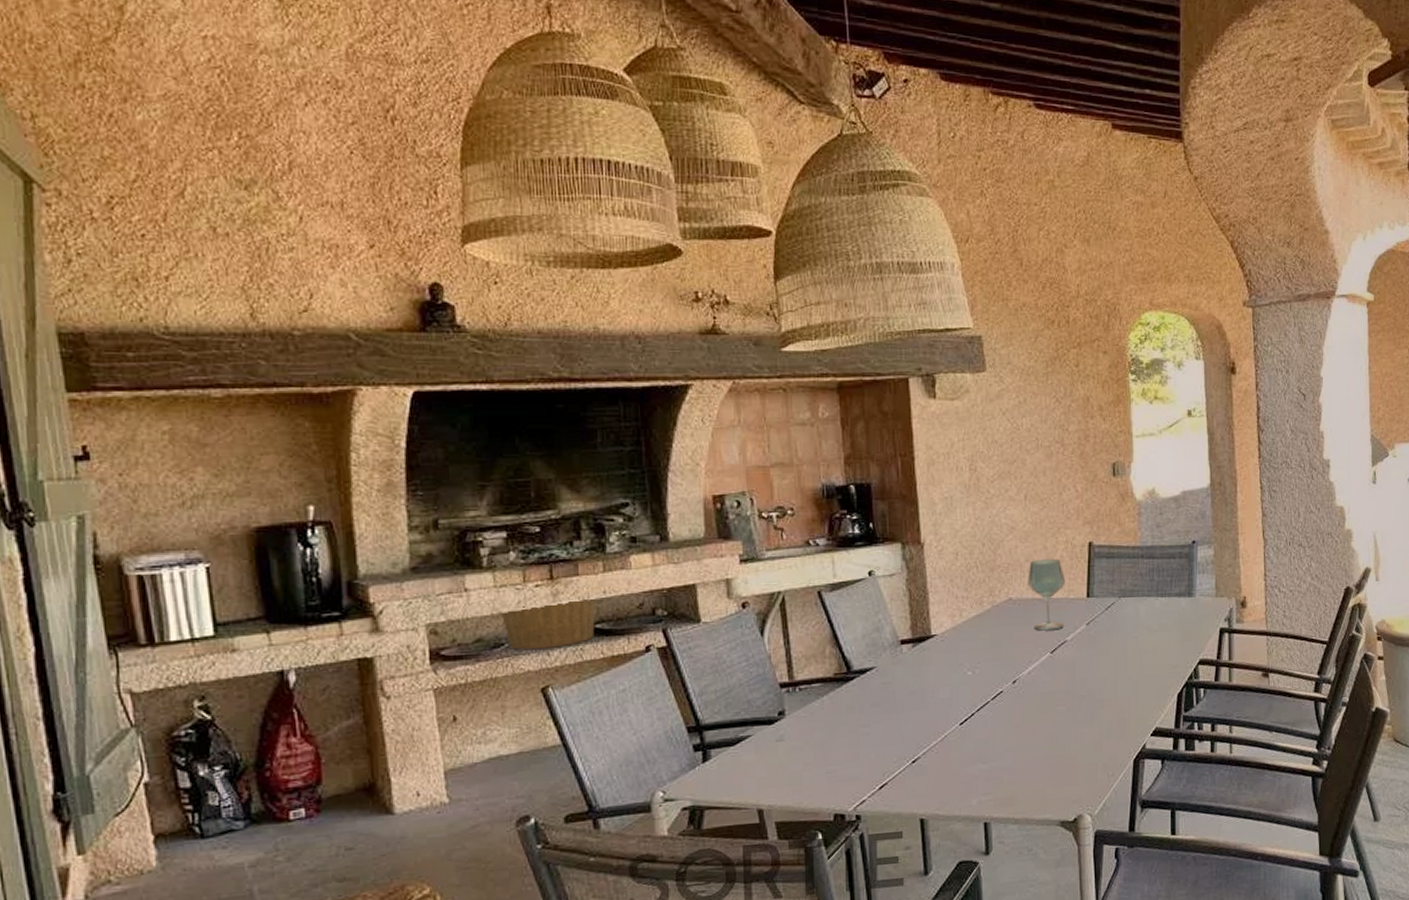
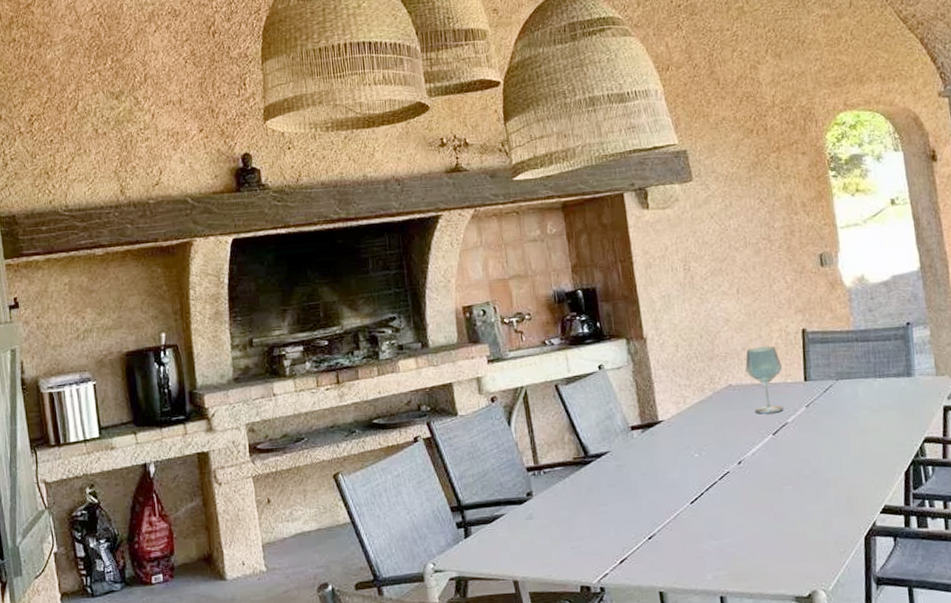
basket: present [500,598,596,650] -> none [300,397,373,443]

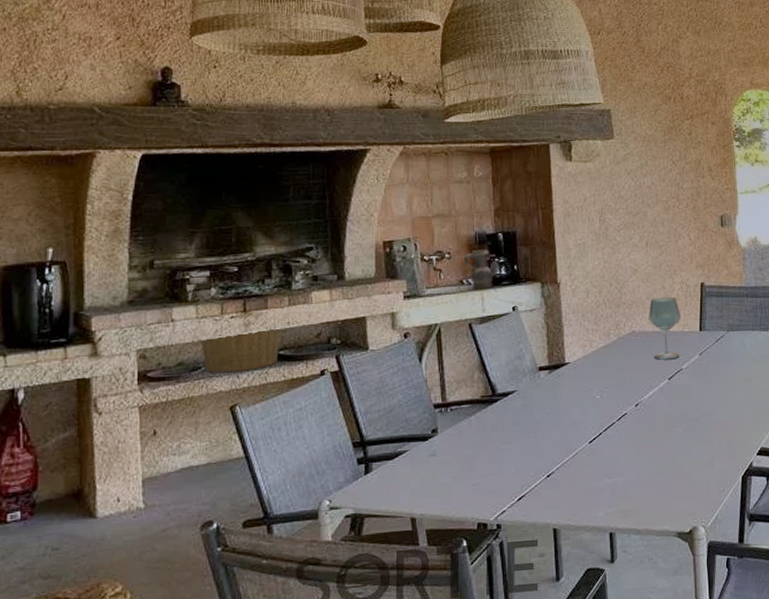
basket: none [300,397,373,443] -> present [199,328,281,373]
ceramic jug: none [543,308,577,349] -> present [463,249,494,289]

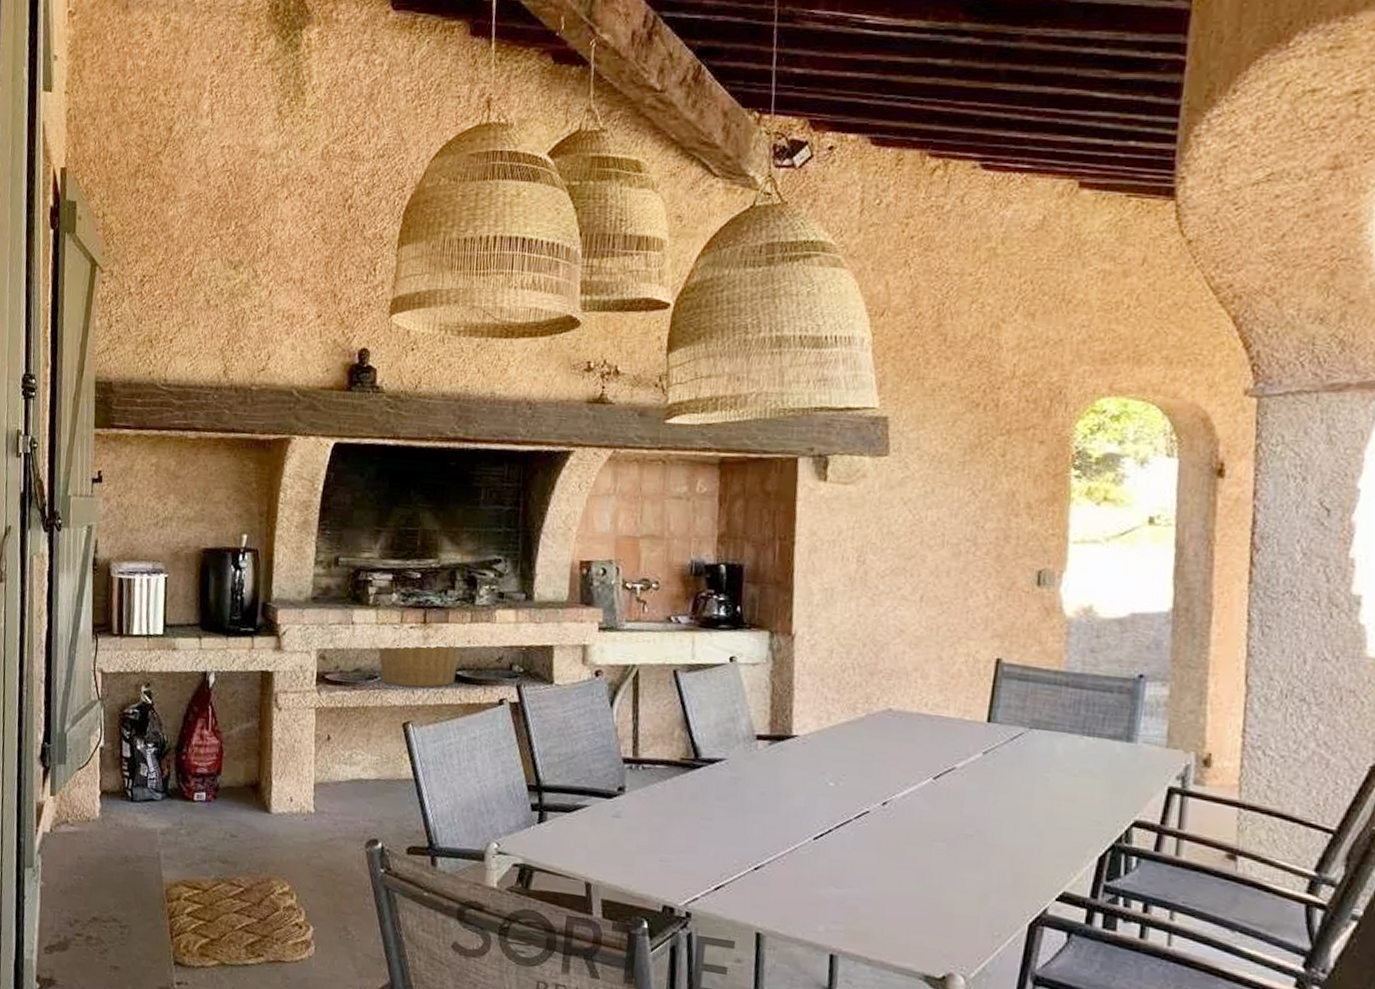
ceramic jug: present [463,249,494,289] -> none [673,582,709,631]
wine glass: present [648,296,681,360] -> none [913,670,962,754]

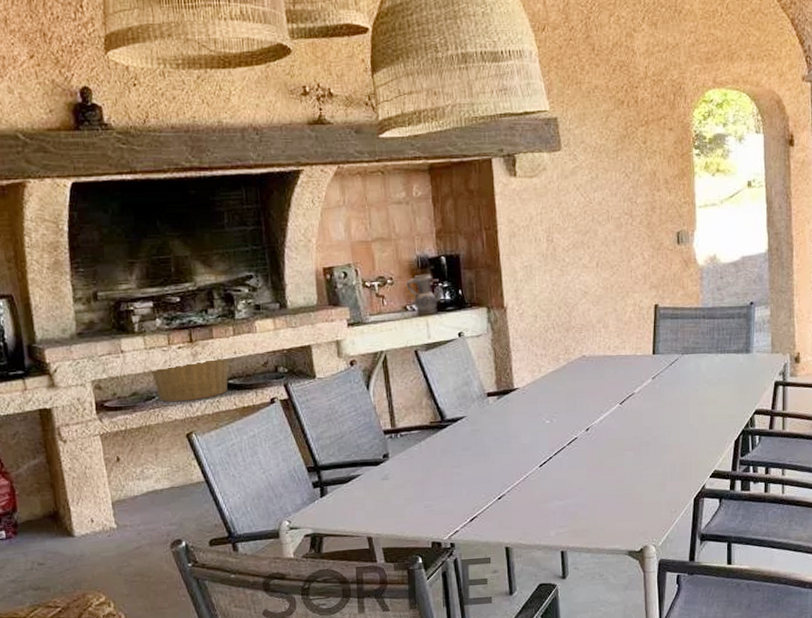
ceramic jug: none [673,582,709,631] -> present [406,274,439,315]

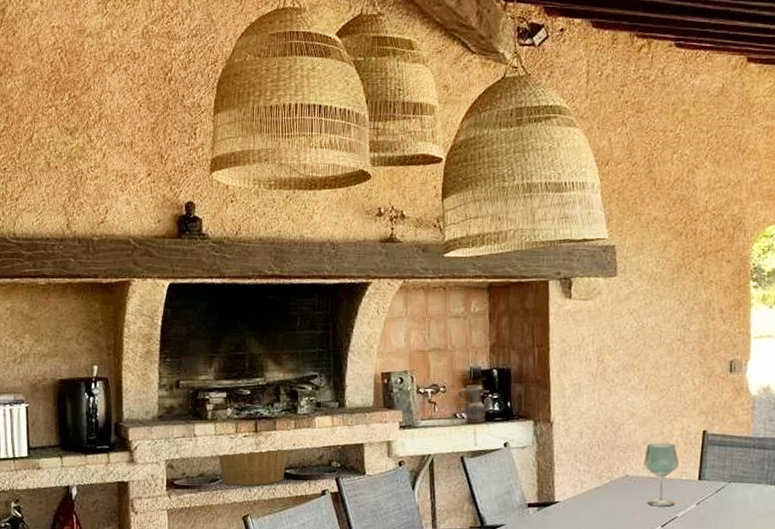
wine glass: none [599,319,634,385] -> present [644,442,680,507]

